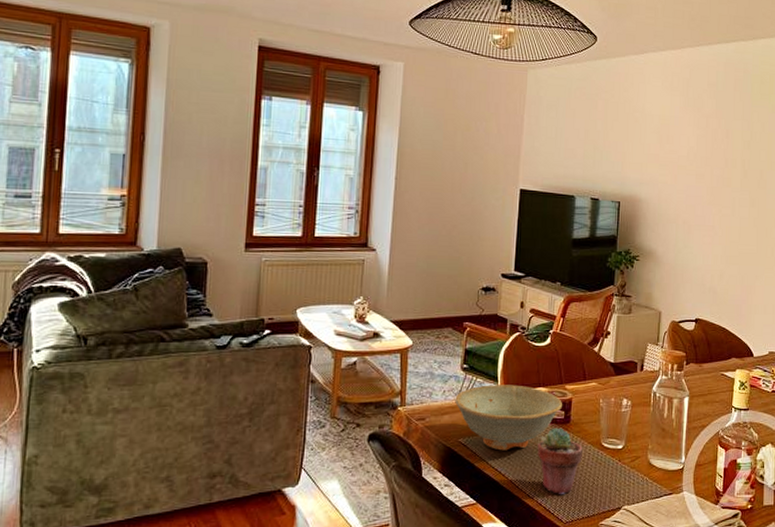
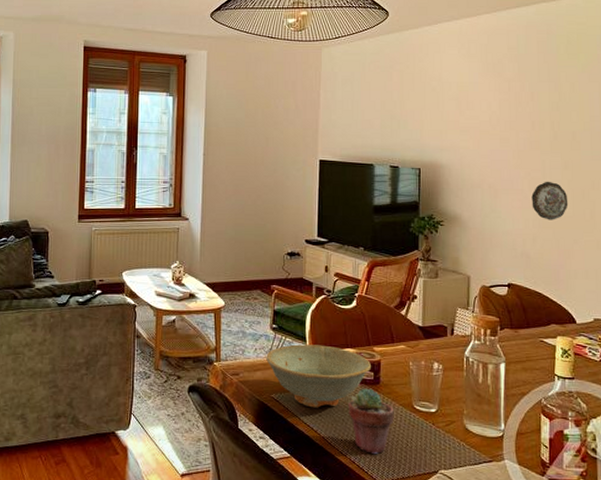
decorative plate: none [721,218,753,257] -> present [531,181,569,220]

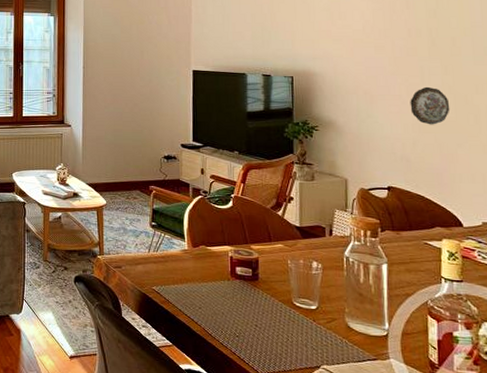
dish: present [266,344,371,408] -> none [146,241,249,301]
potted succulent: present [348,388,394,455] -> none [228,283,274,348]

